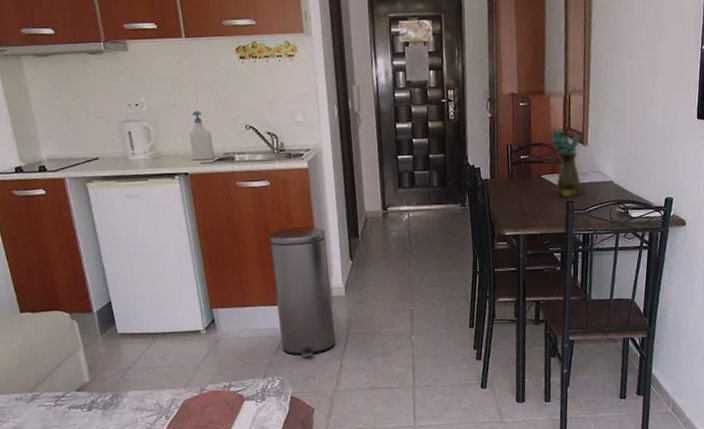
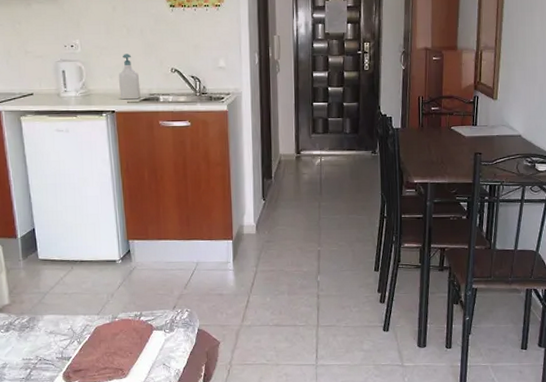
pedal bin: present [268,227,336,357] -> none [186,166,244,292]
vase: present [550,126,581,197] -> none [461,80,490,148]

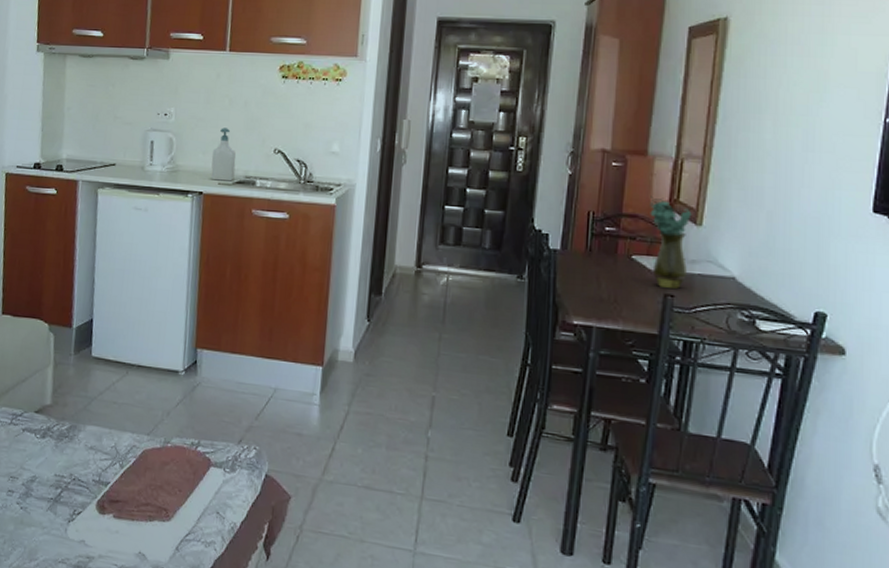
vase: none [461,80,490,148] -> present [650,195,692,289]

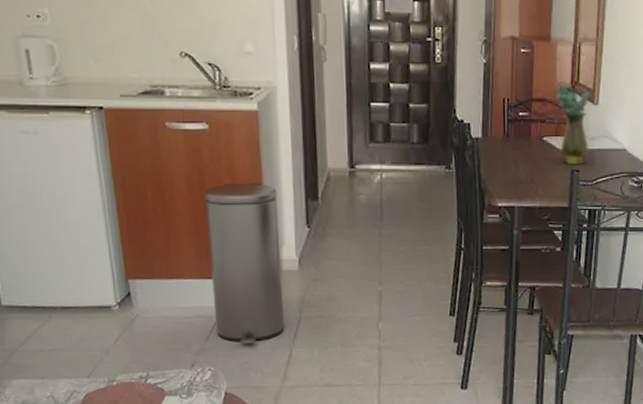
soap bottle: present [210,128,236,182] -> none [106,30,139,92]
pedal bin: none [267,270,343,430] -> present [204,183,285,345]

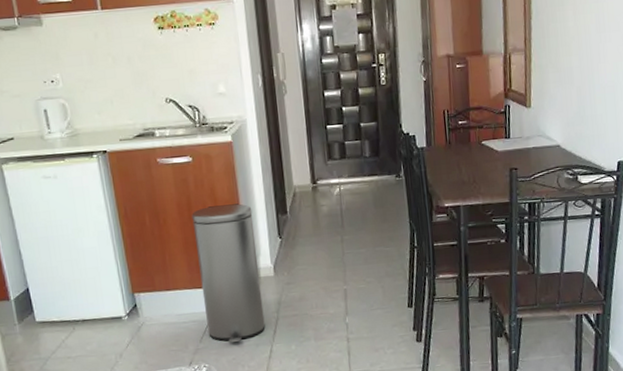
vase: present [555,79,590,164] -> none [489,88,525,164]

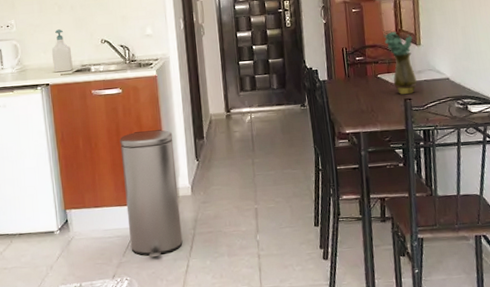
soap bottle: none [107,85,134,138] -> present [51,29,73,73]
vase: none [489,88,525,164] -> present [382,29,417,94]

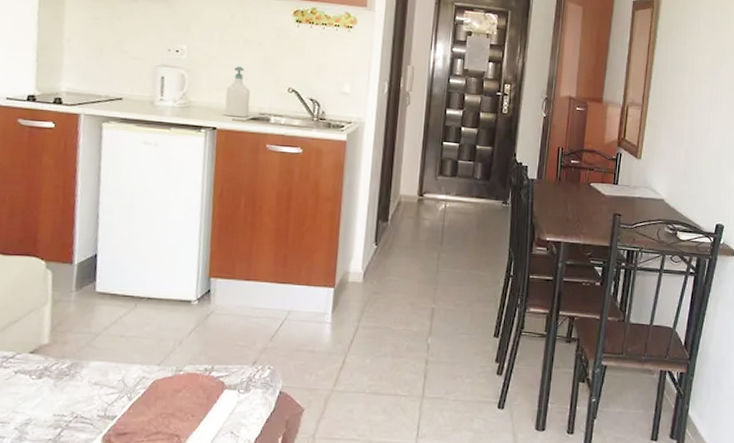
pedal bin: present [120,130,183,258] -> none [281,201,353,347]
vase: present [382,29,417,94] -> none [604,135,634,209]

